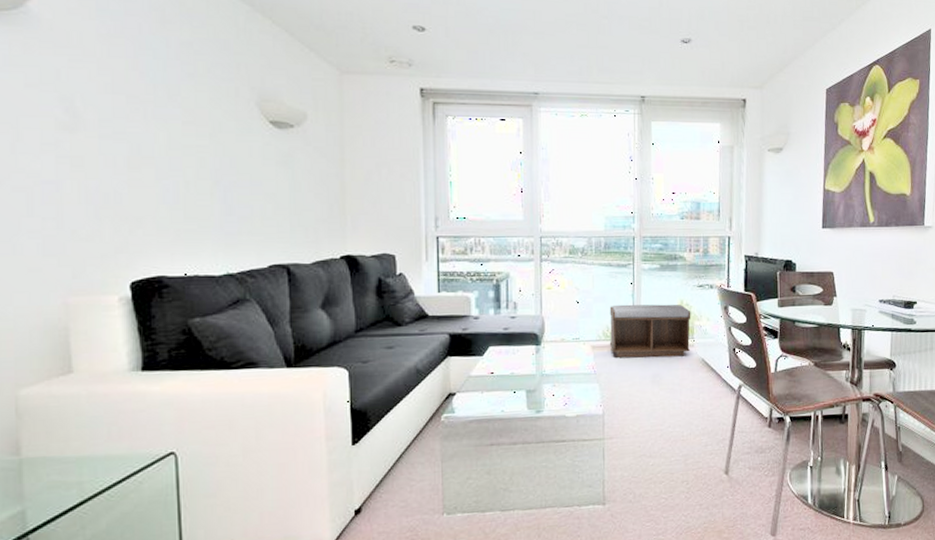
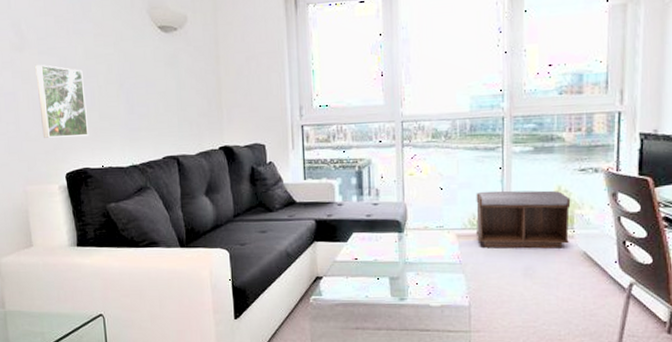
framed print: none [93,149,169,239] -> present [35,64,89,138]

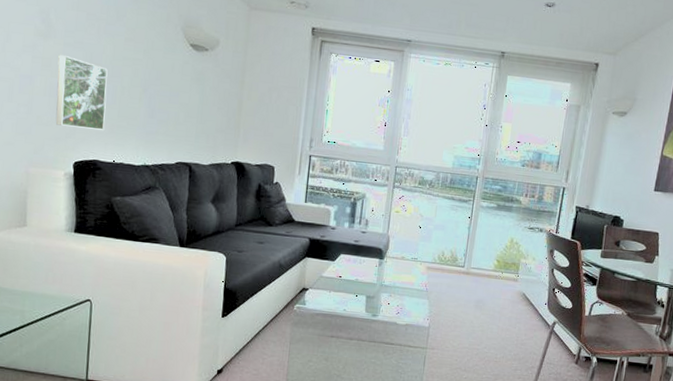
bench: present [475,190,571,249] -> none [442,234,519,288]

